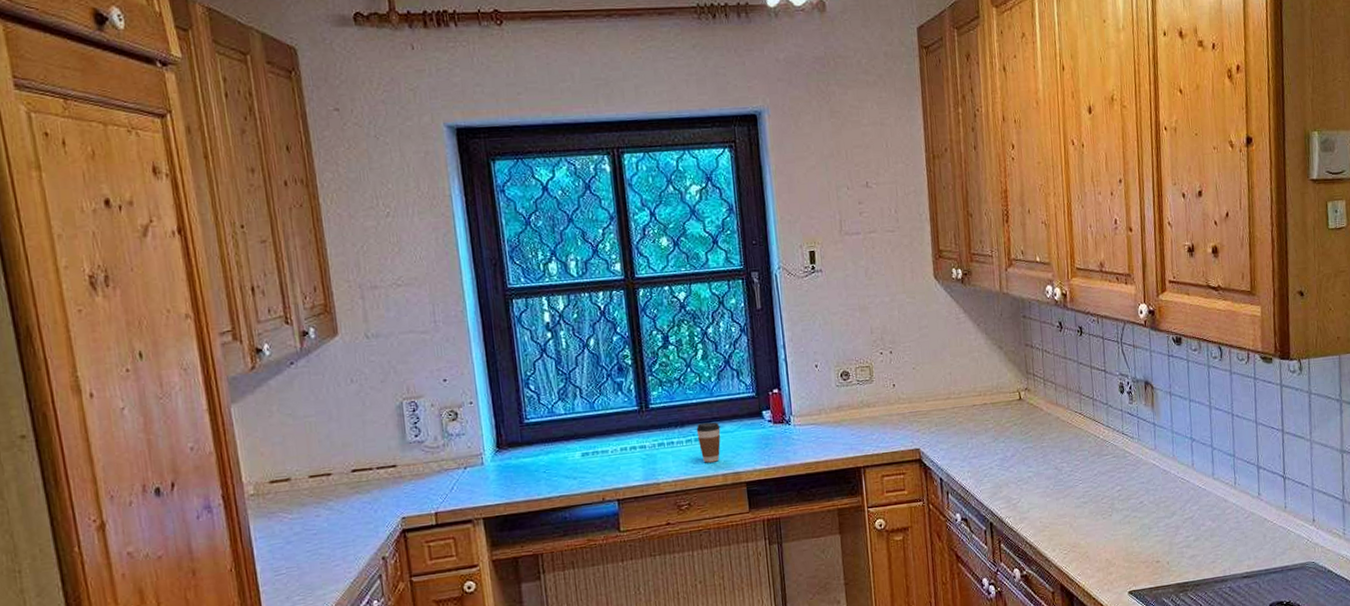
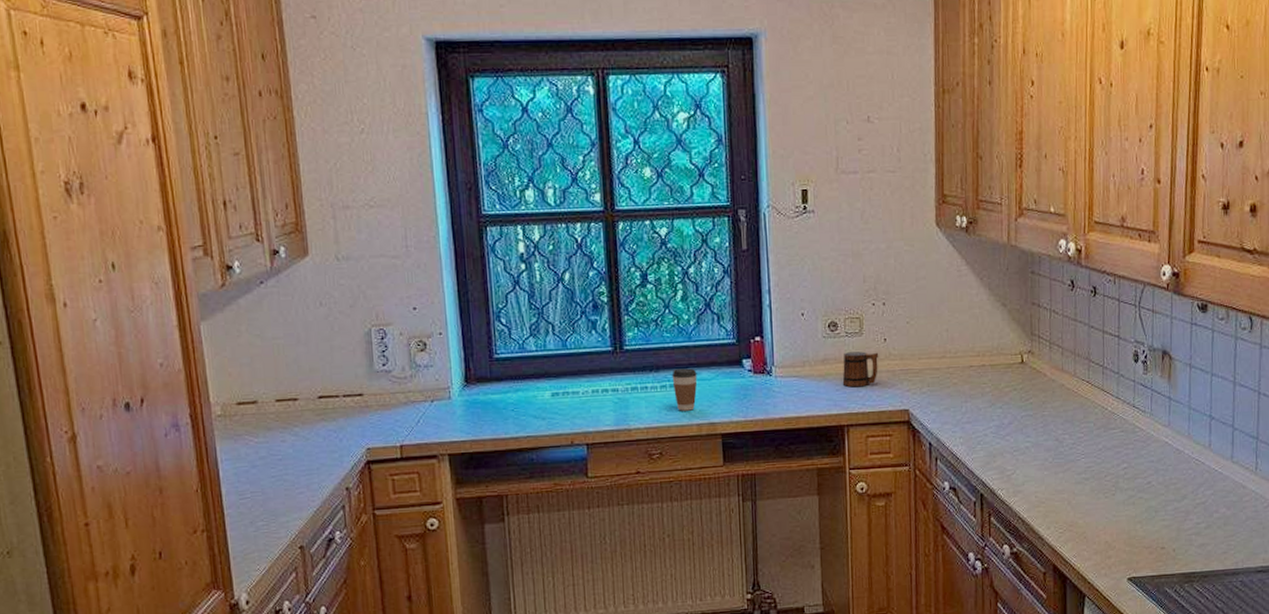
mug: none [856,397,889,431] -> present [842,351,879,388]

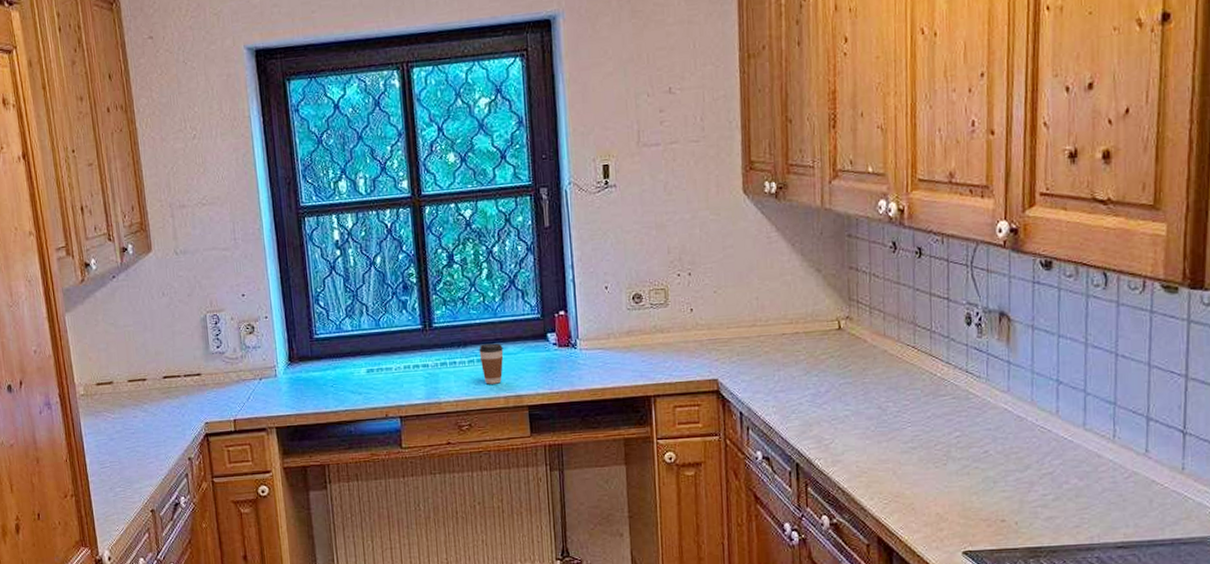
mug: present [842,351,879,388] -> none [648,322,686,358]

